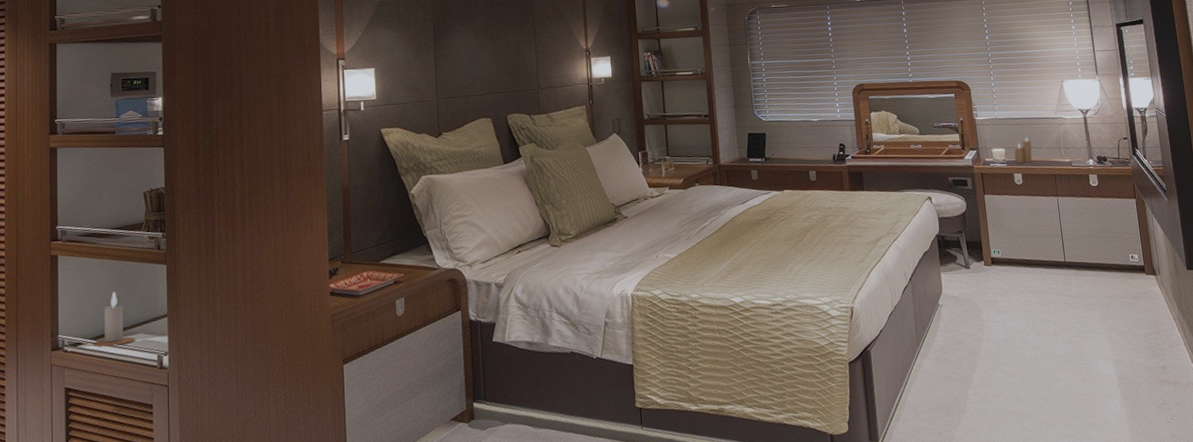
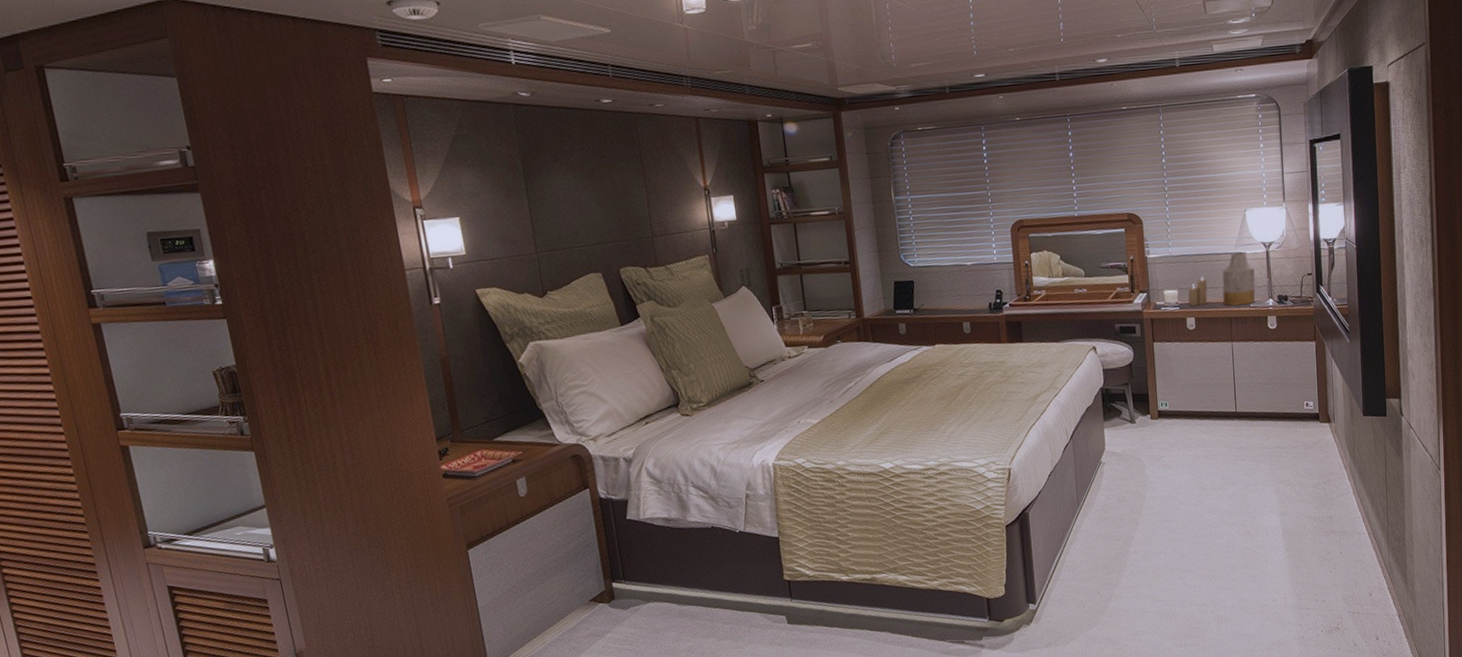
candle: present [93,291,135,347] -> none [188,482,235,543]
vase: none [1045,116,1076,165] -> present [1222,251,1256,307]

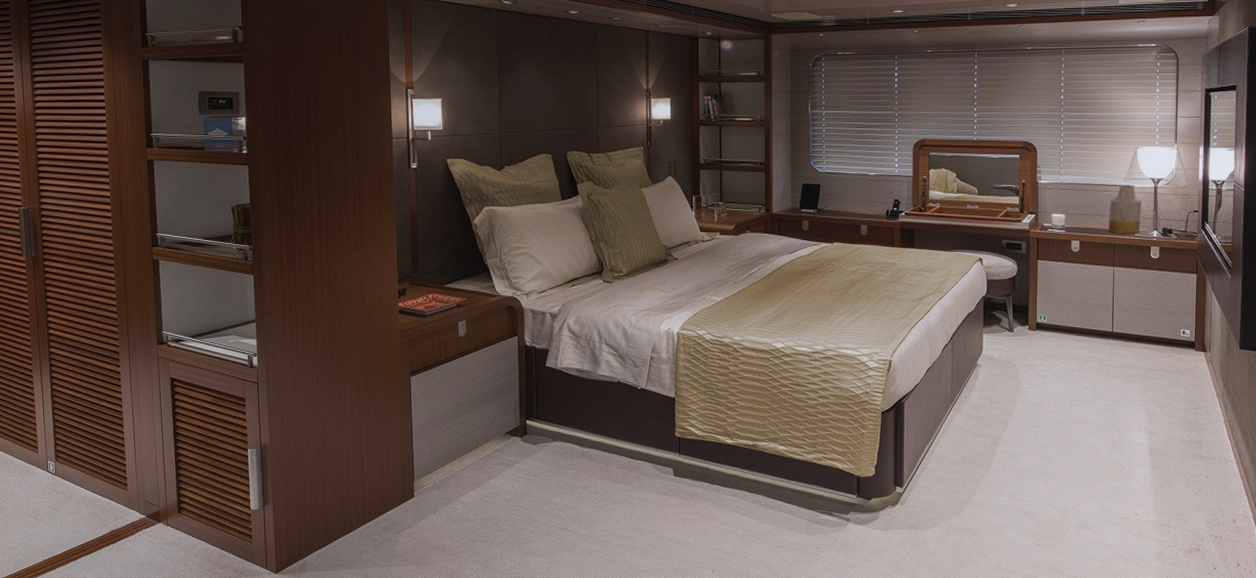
candle: present [1187,276,1208,307] -> none [1074,204,1095,231]

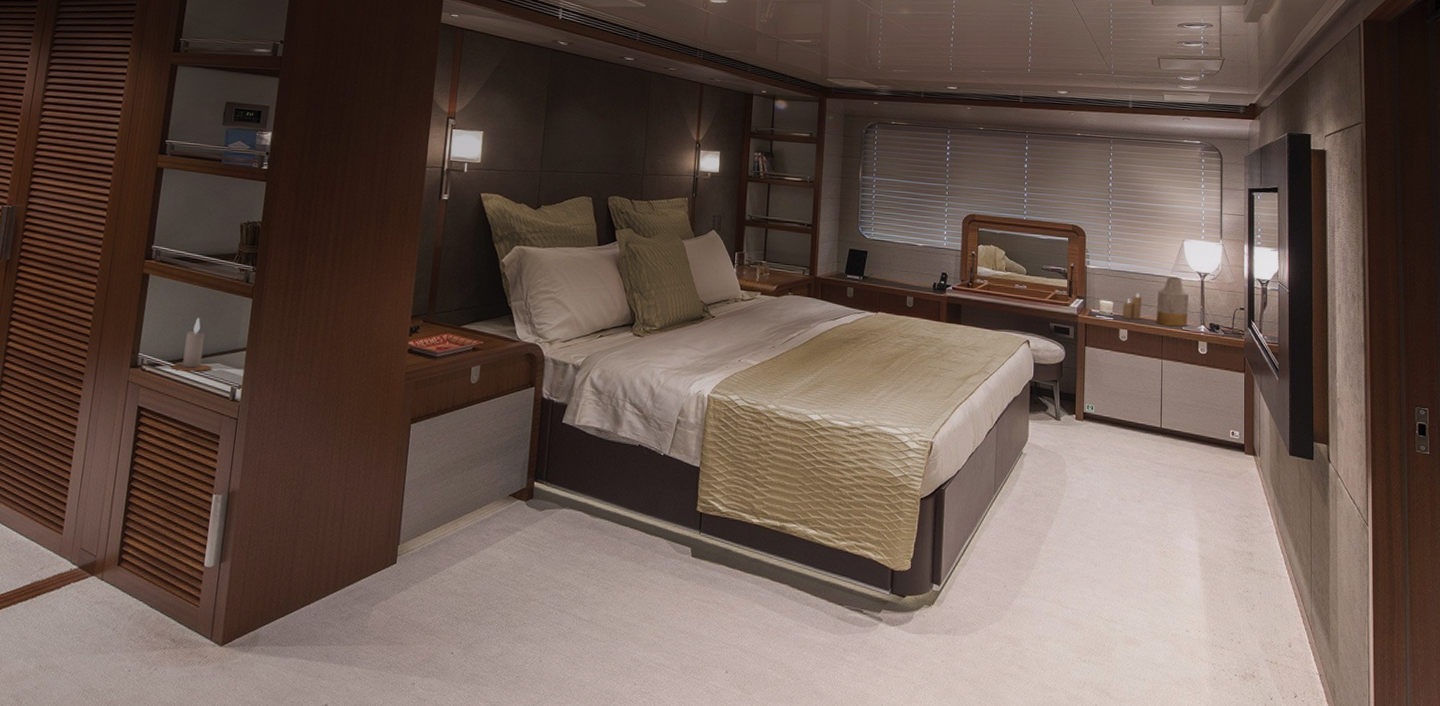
candle: none [192,296,229,345] -> present [171,317,212,372]
candle: none [1074,204,1095,231] -> present [1122,293,1143,320]

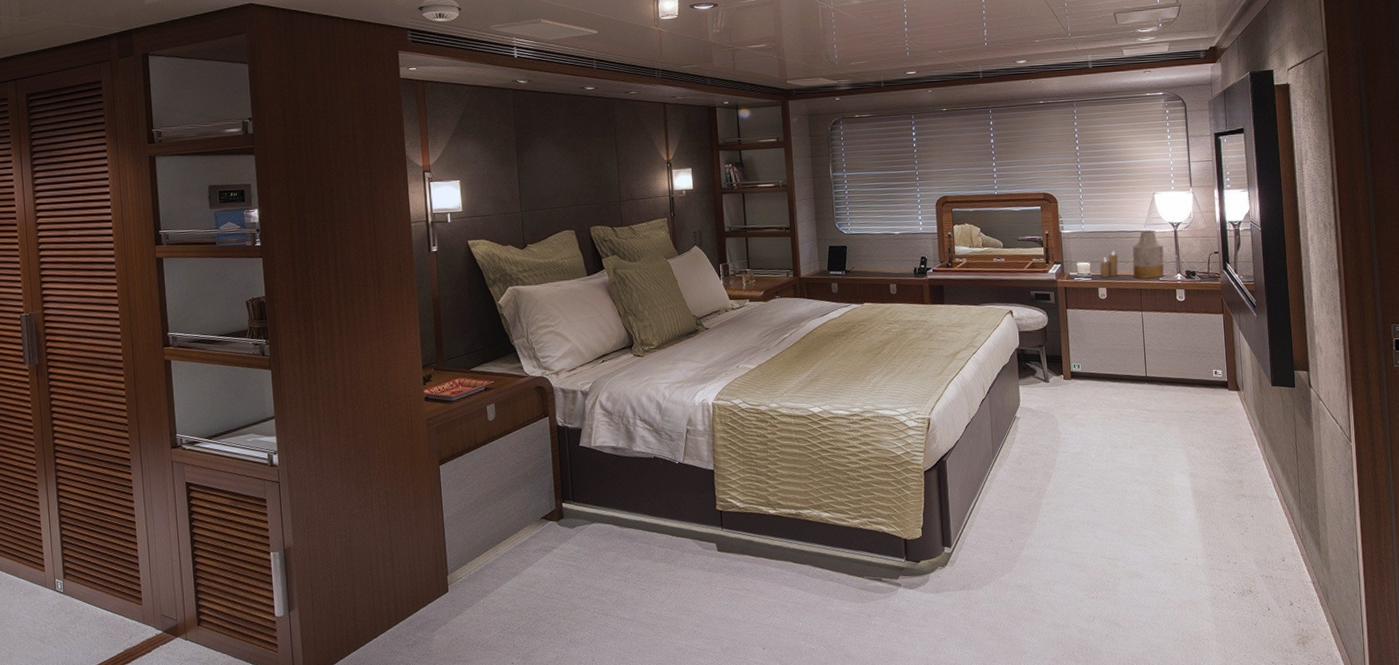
candle: present [171,317,212,372] -> none [208,394,247,446]

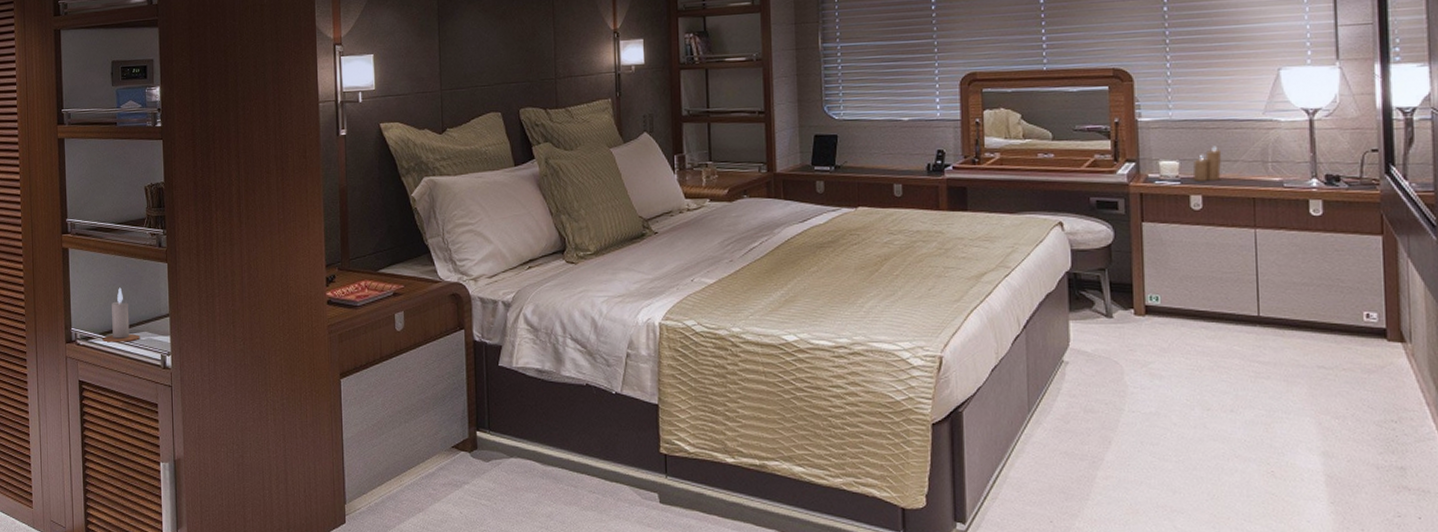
candle: none [208,394,247,446] -> present [102,287,140,343]
vase: present [1132,230,1164,280] -> none [1243,118,1292,185]

